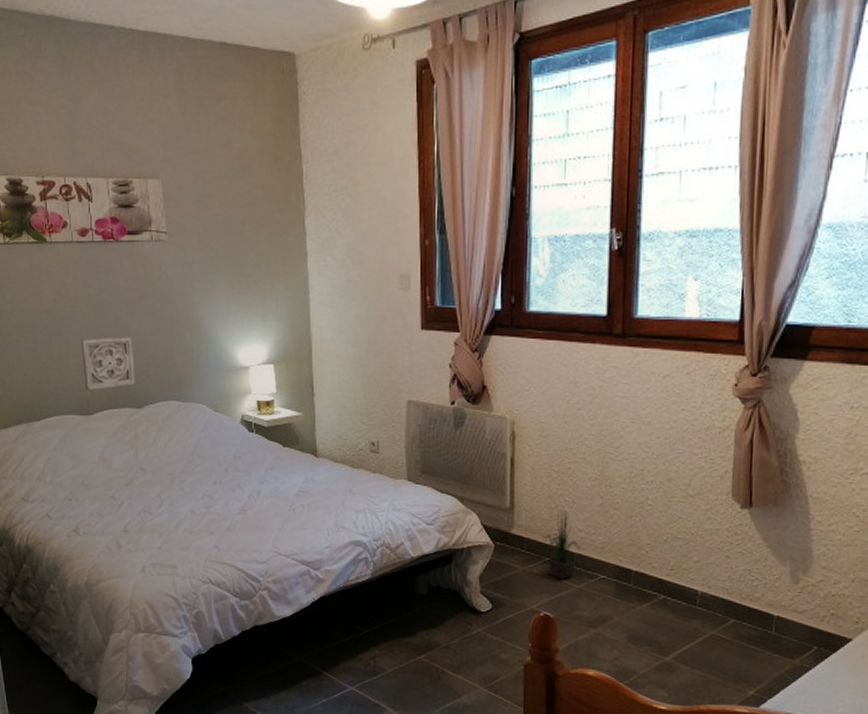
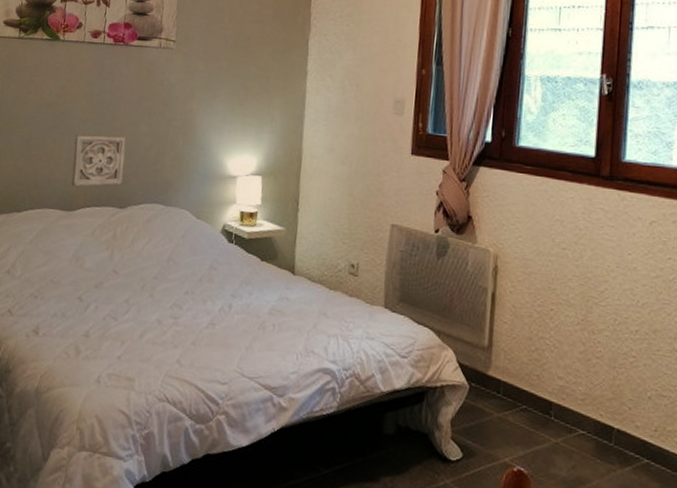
potted plant: present [542,510,582,580] -> none [519,354,561,432]

